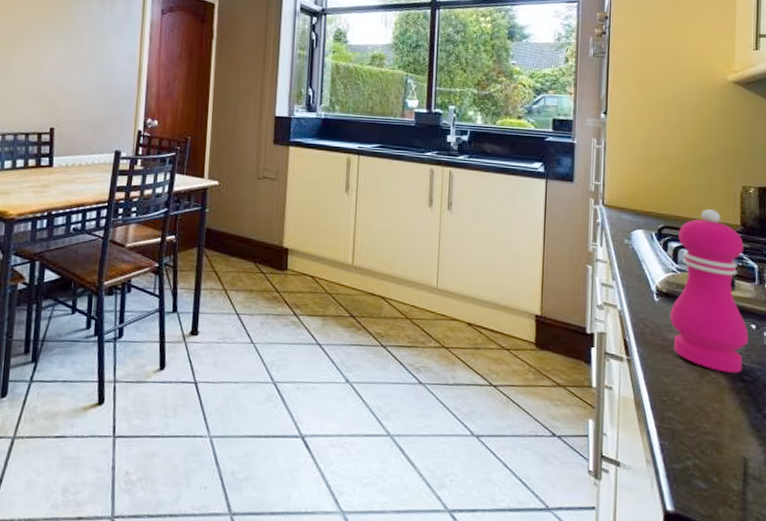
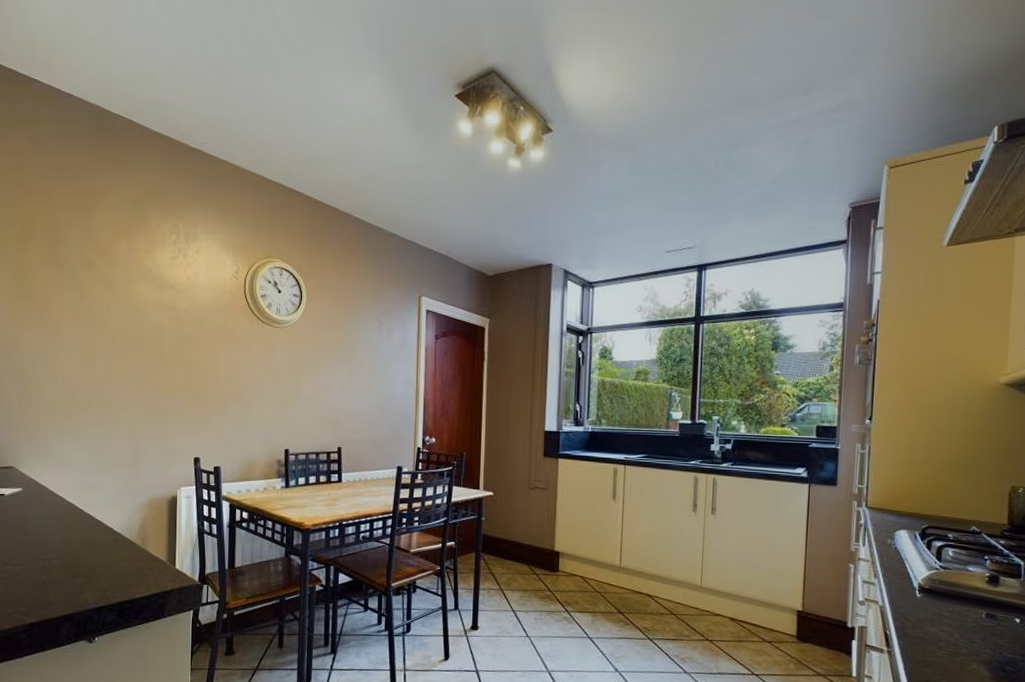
pepper mill: present [670,209,749,373] -> none [932,509,1012,664]

